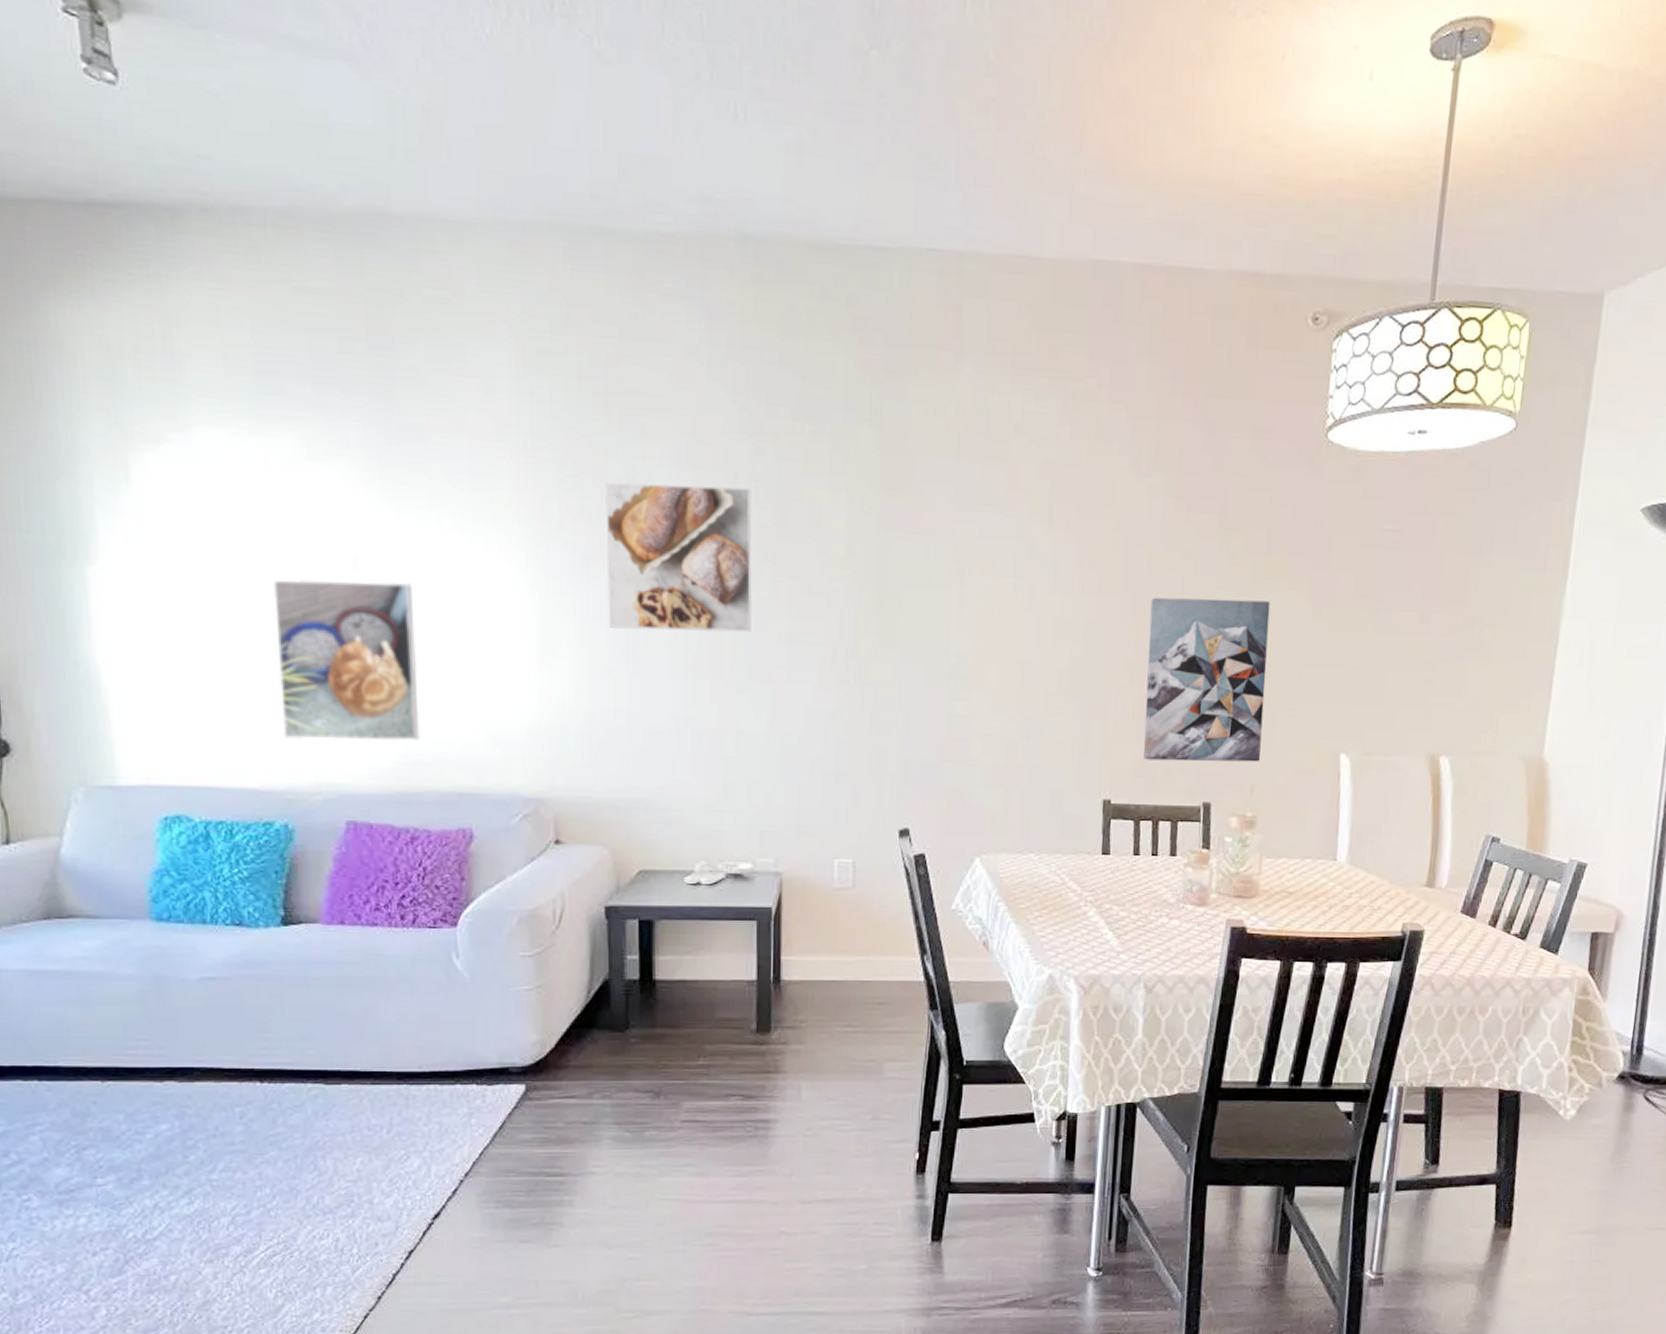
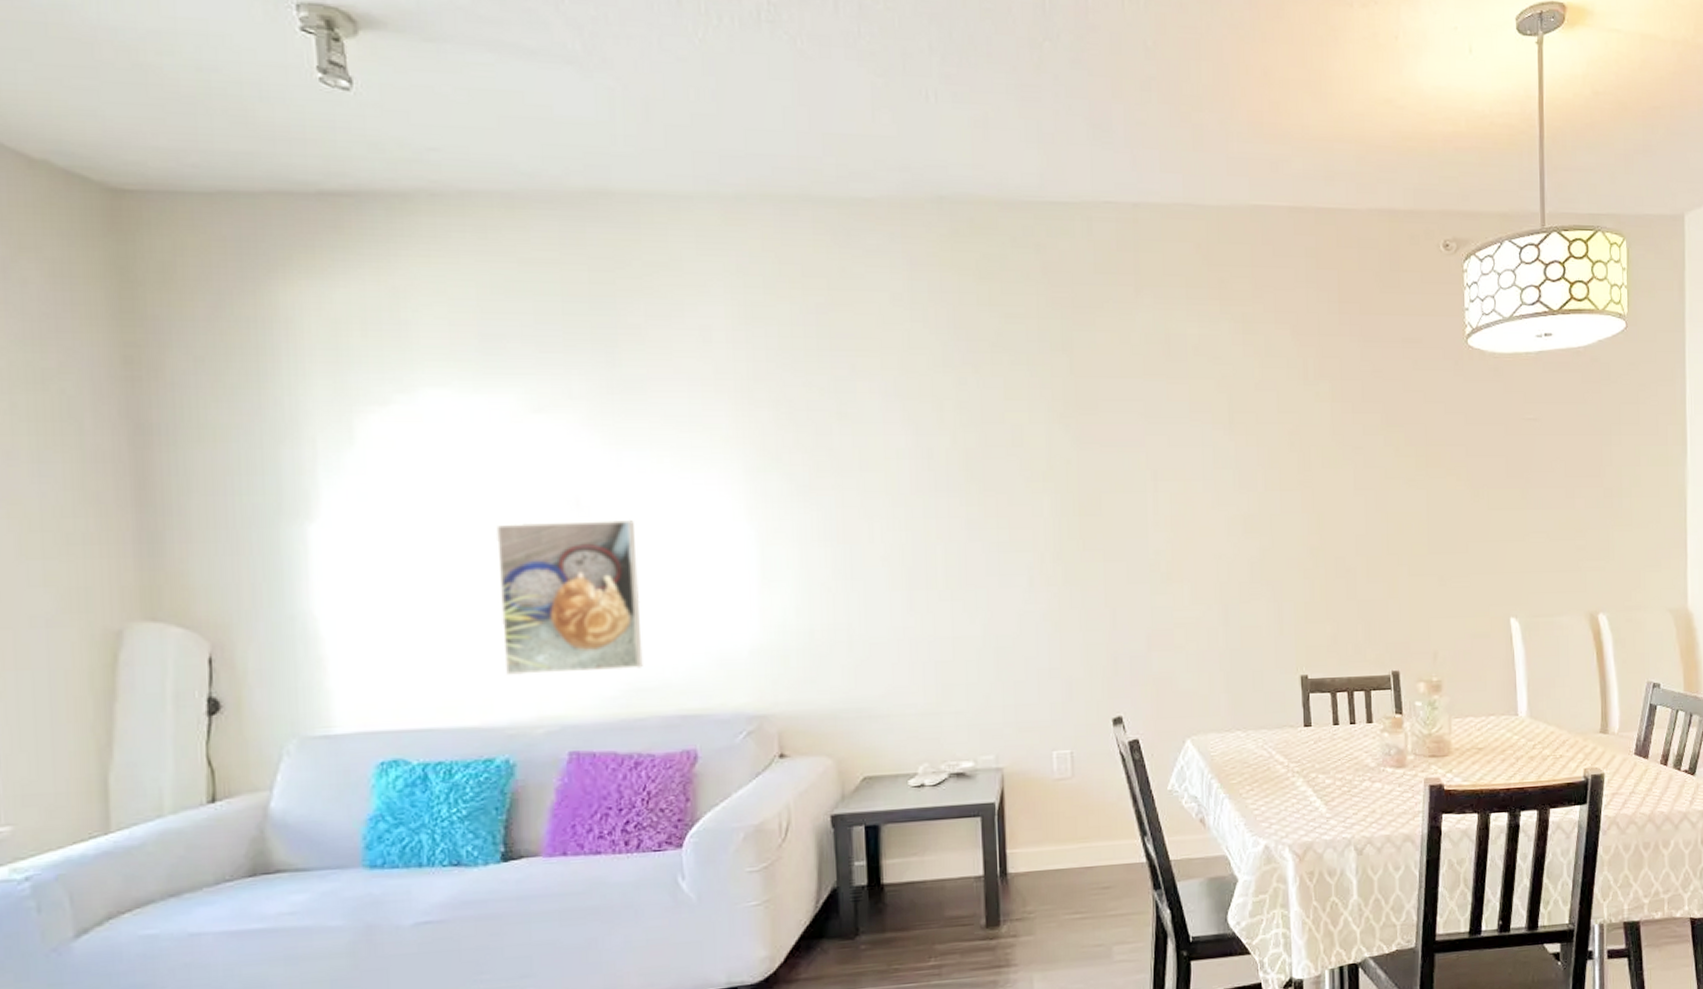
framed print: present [606,482,752,633] -> none [819,415,962,549]
wall art: present [1144,597,1271,762] -> none [1328,487,1439,636]

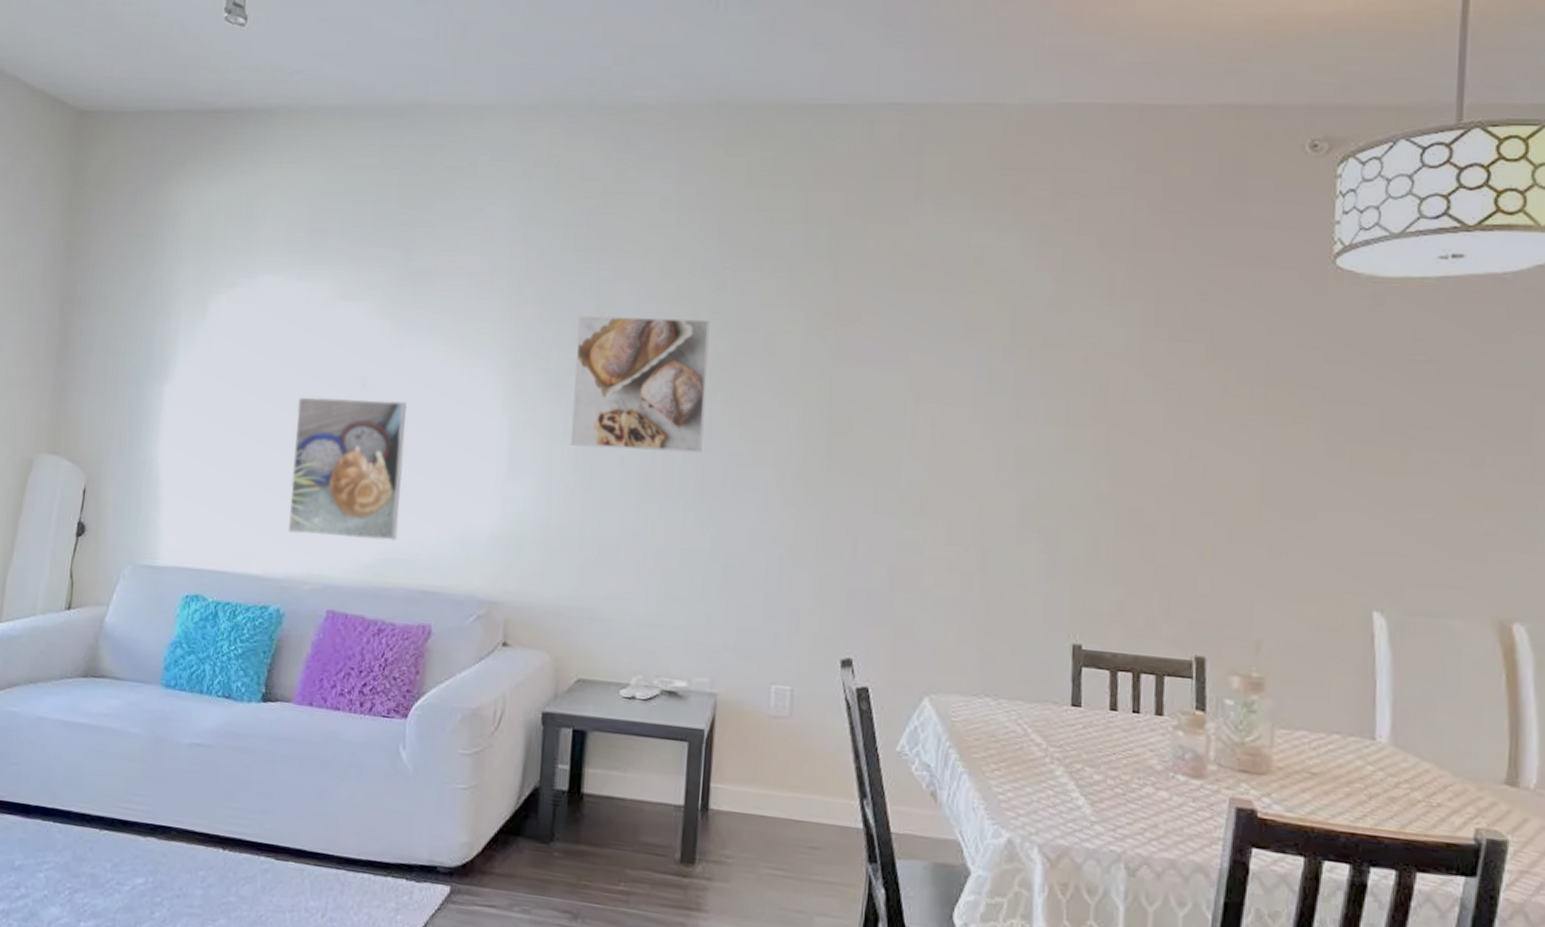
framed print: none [819,415,962,549] -> present [570,315,710,453]

